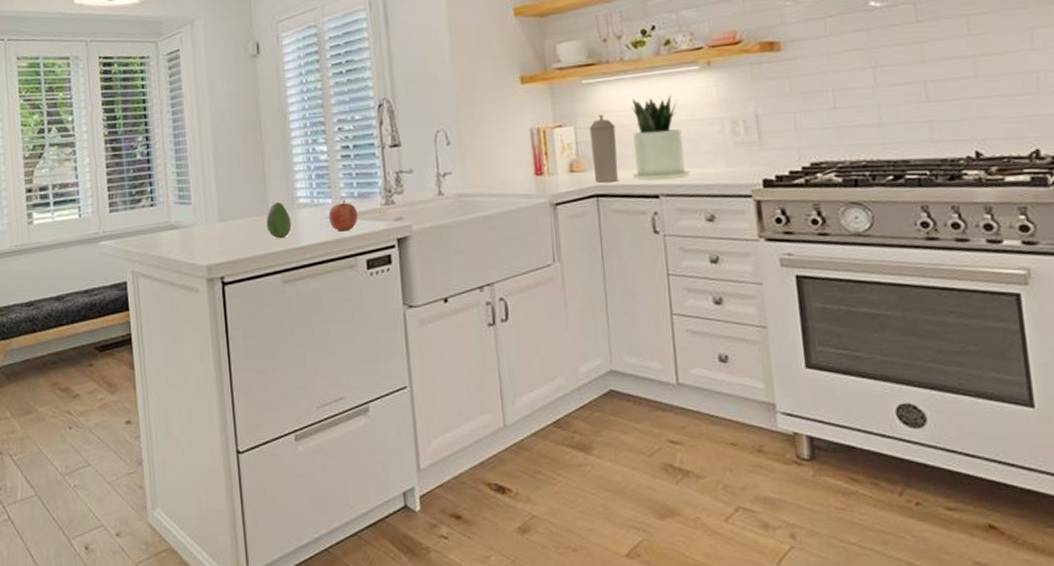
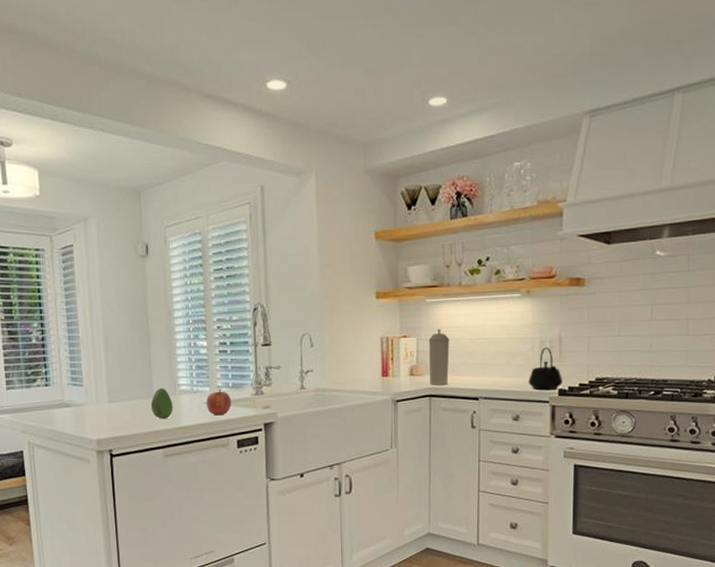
planter: present [632,95,690,181] -> none [459,317,504,386]
kettle: none [721,128,768,182] -> present [528,347,563,390]

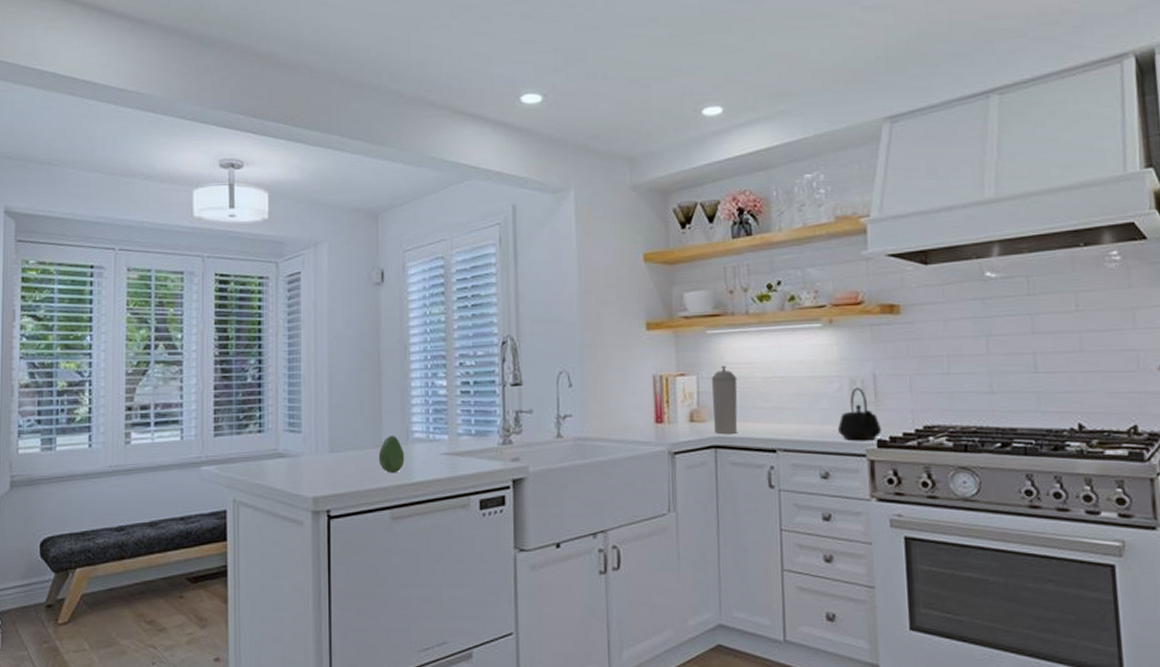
fruit: present [206,389,232,416] -> none [443,437,474,469]

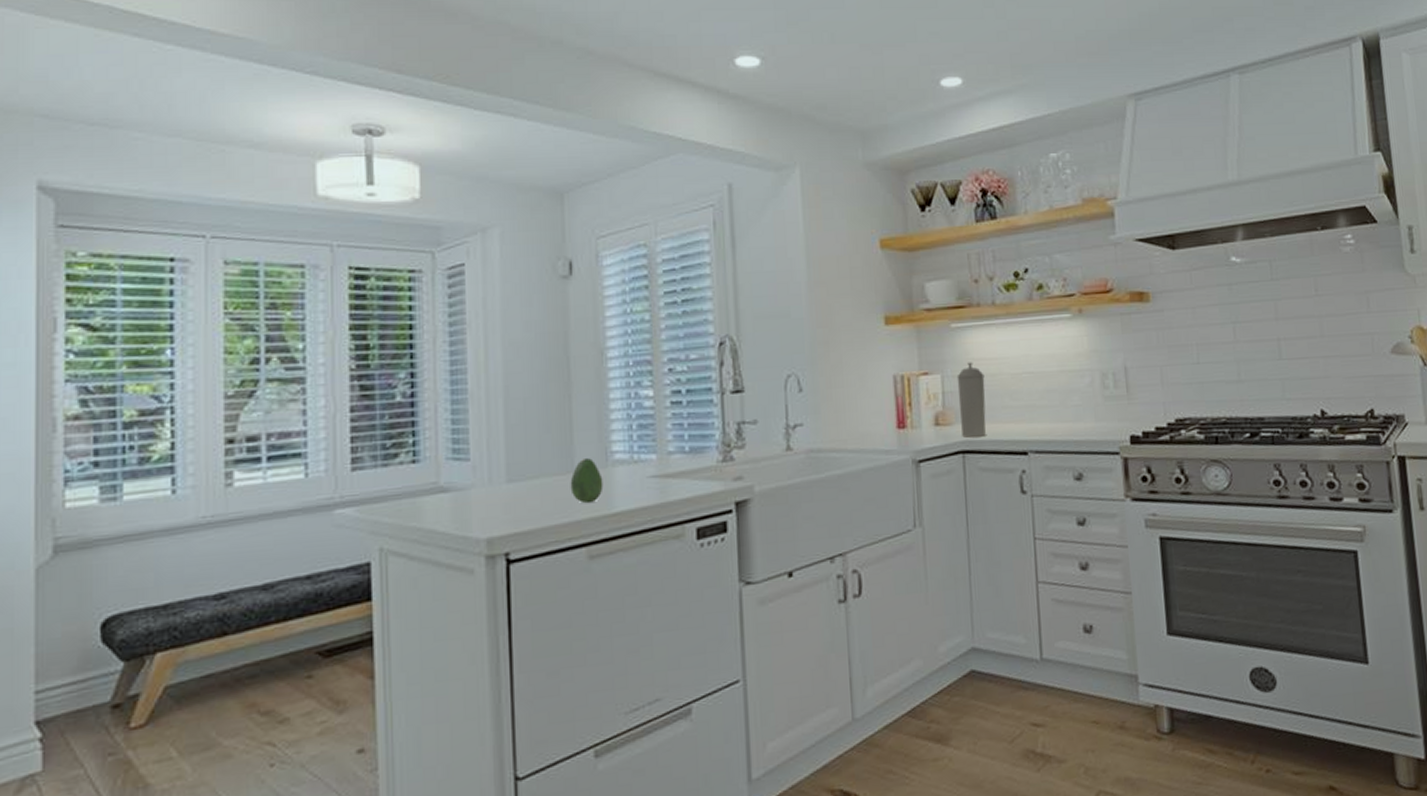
kettle: present [837,387,882,441] -> none [1090,381,1135,438]

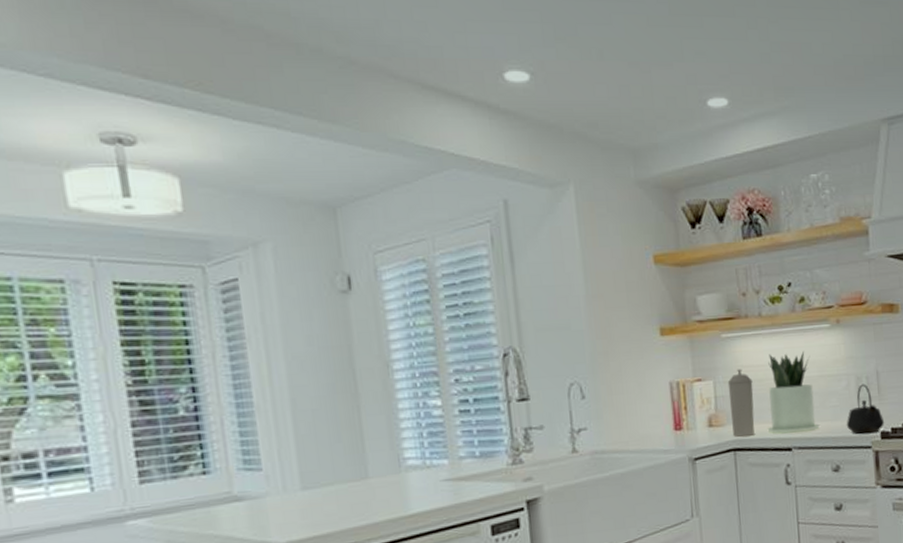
fruit: present [570,458,604,504] -> none [365,465,399,507]
planter: none [1000,344,1060,436] -> present [767,351,820,434]
kettle: none [1090,381,1135,438] -> present [846,384,885,434]

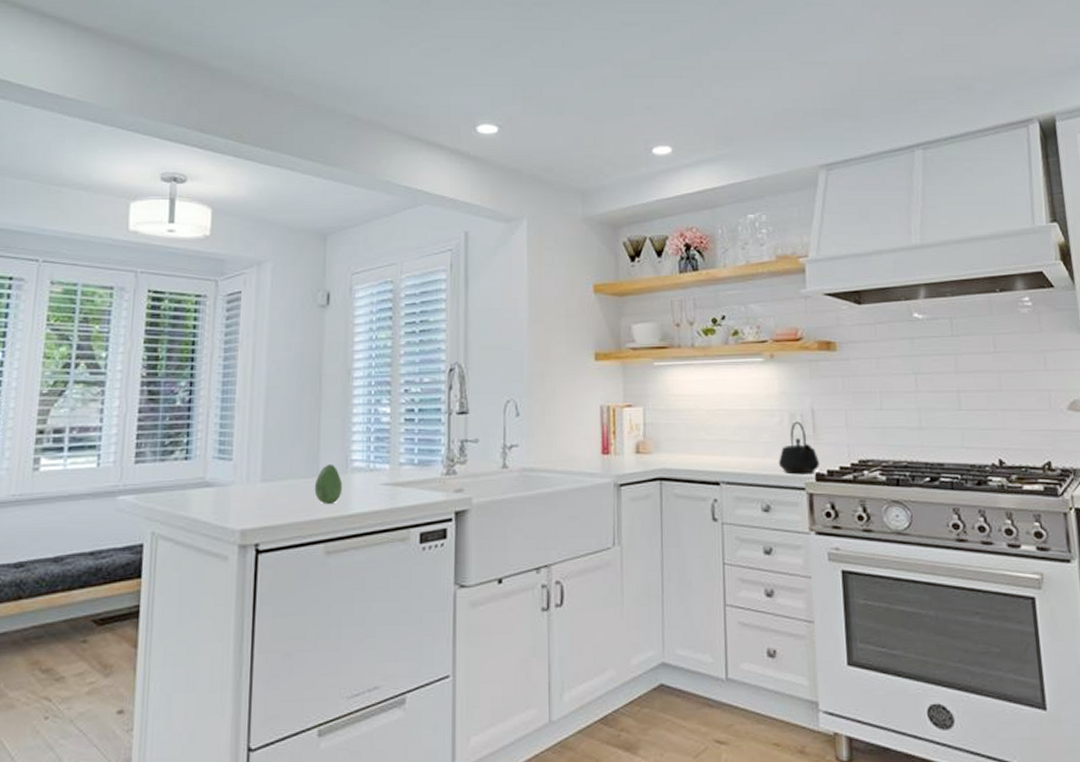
fruit: none [365,465,399,507] -> present [314,465,343,505]
canister: present [727,368,755,438] -> none [657,397,683,467]
planter: present [767,351,820,434] -> none [695,384,750,468]

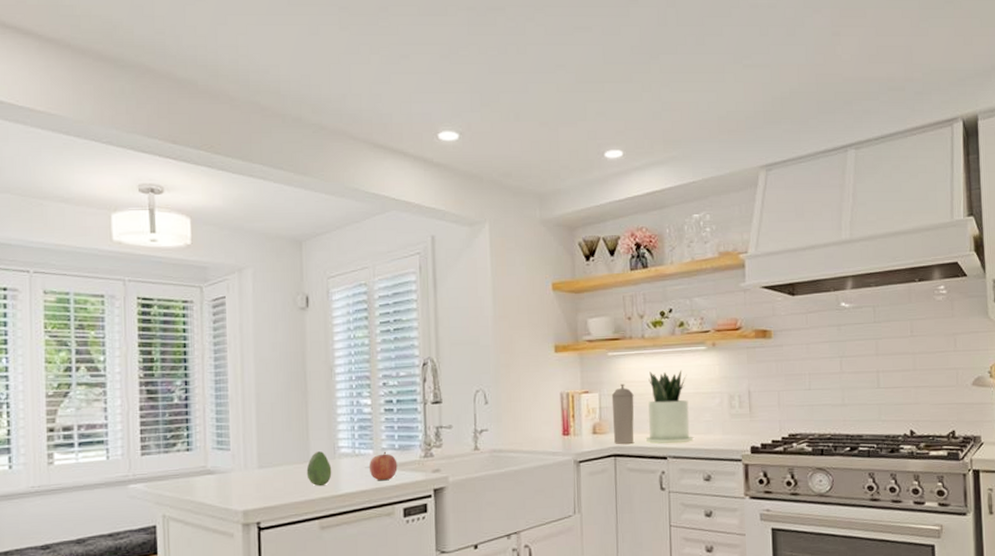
fruit: none [383,466,416,501] -> present [368,451,398,481]
canister: none [657,397,683,467] -> present [611,383,634,445]
planter: none [695,384,750,468] -> present [645,370,694,444]
kettle: present [778,421,820,474] -> none [718,402,755,448]

